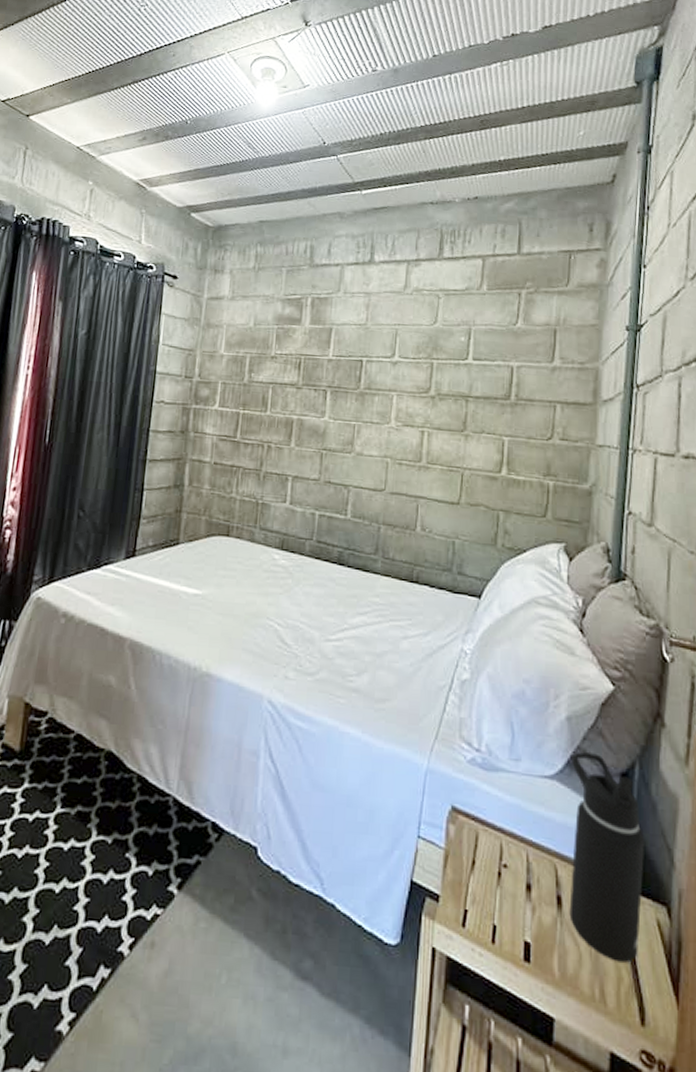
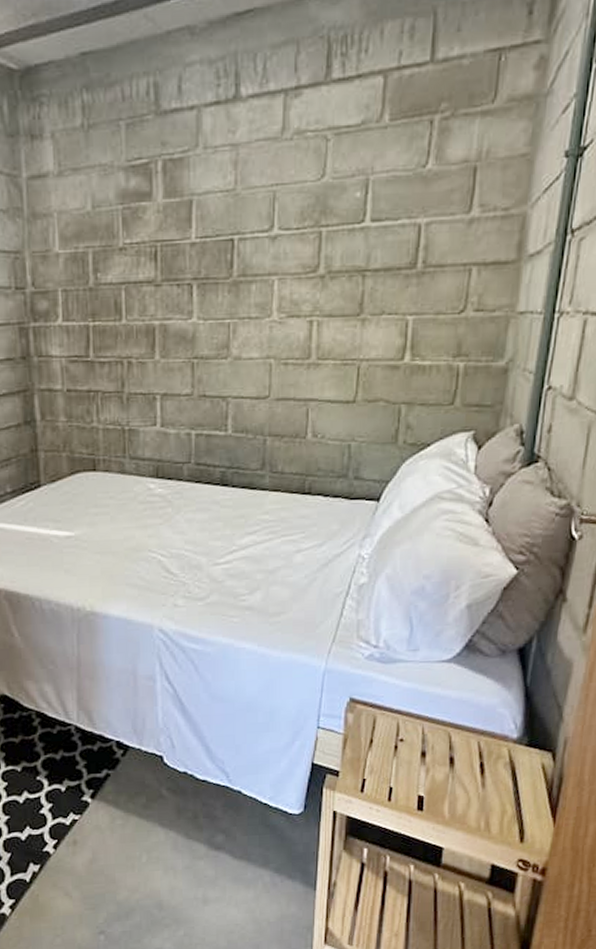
water bottle: present [569,752,645,963] -> none [460,634,537,800]

